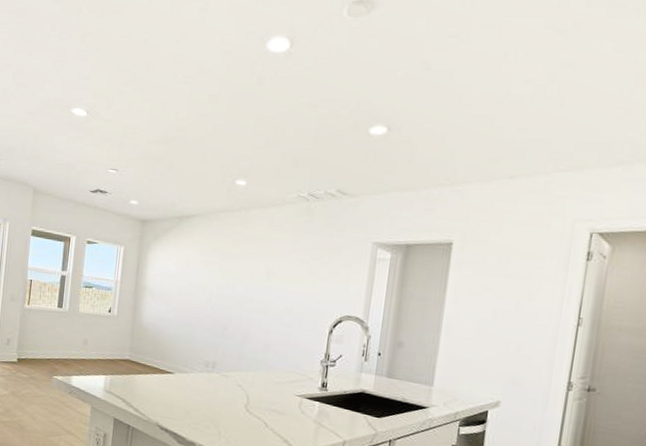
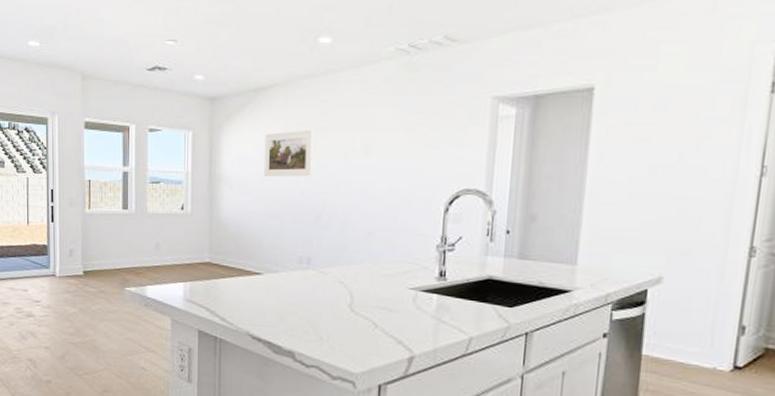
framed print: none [181,254,226,294] -> present [263,129,314,177]

